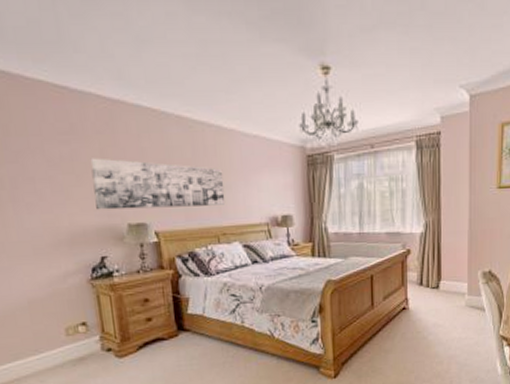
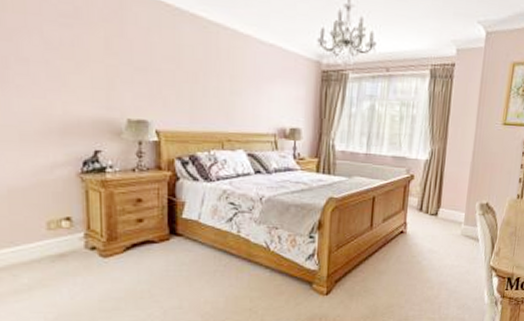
wall art: present [90,158,226,210] -> none [93,46,234,111]

